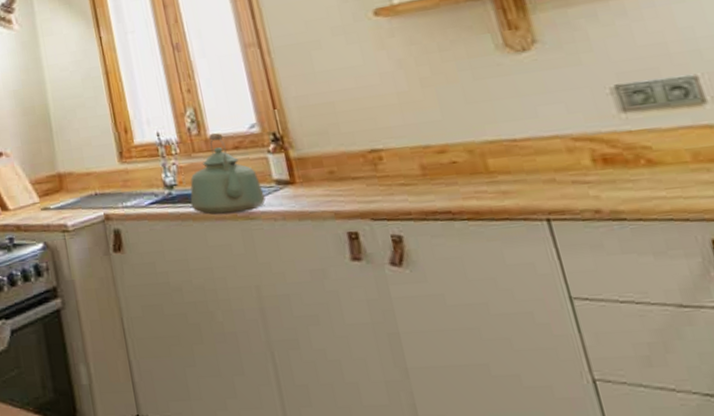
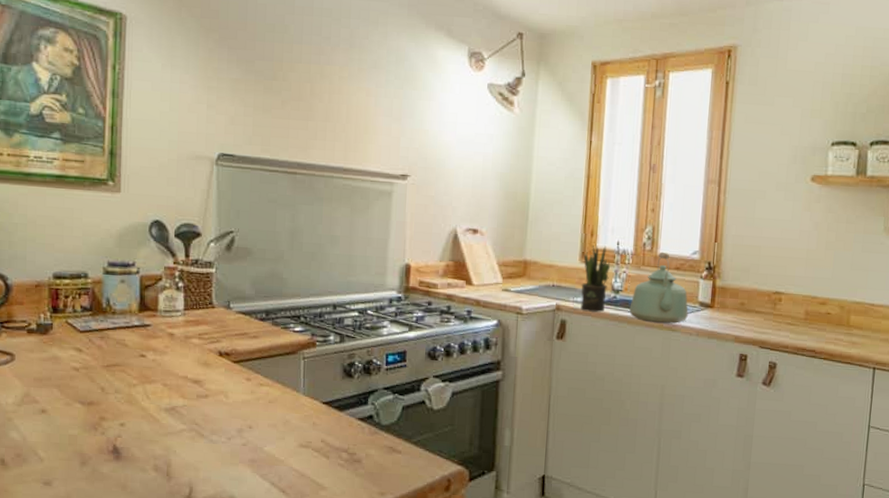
potted plant: none [121,140,161,216] -> present [580,245,610,313]

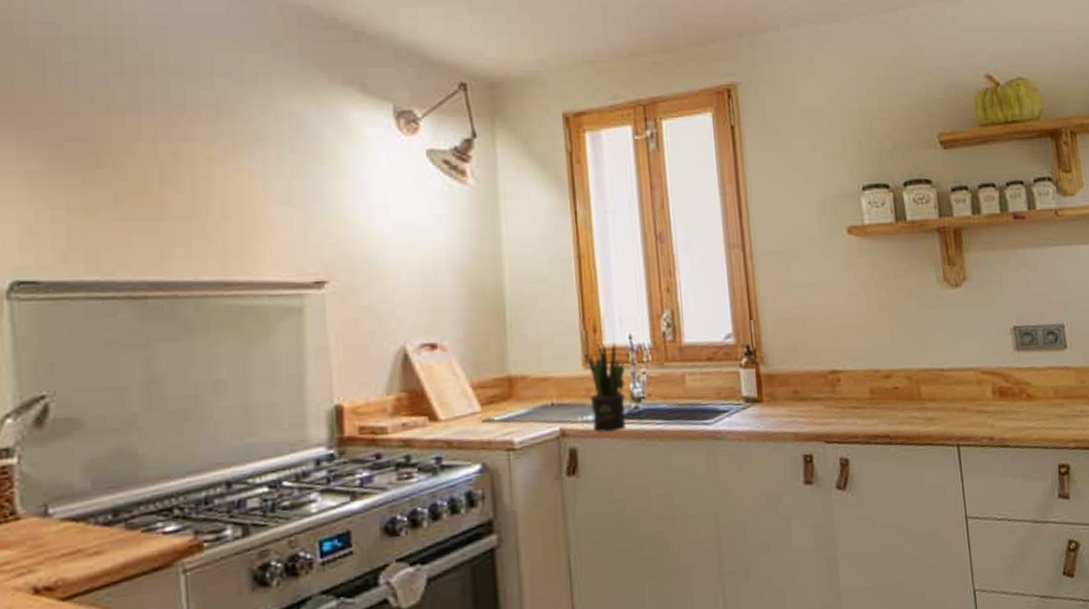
kettle: present [629,251,688,324] -> none [657,340,733,434]

